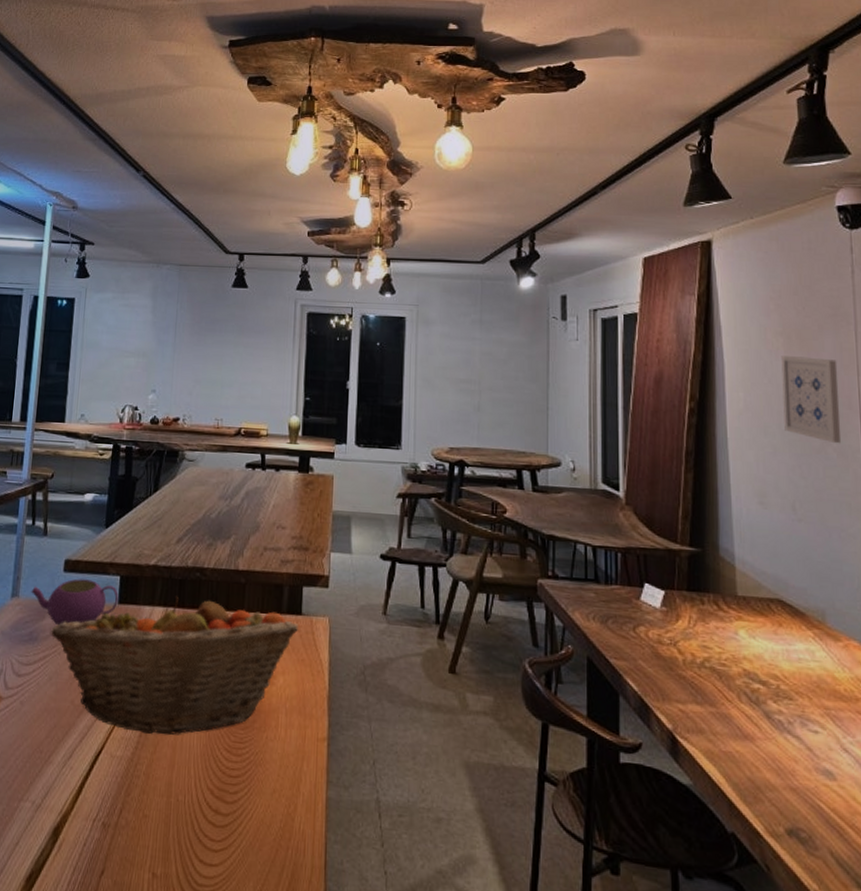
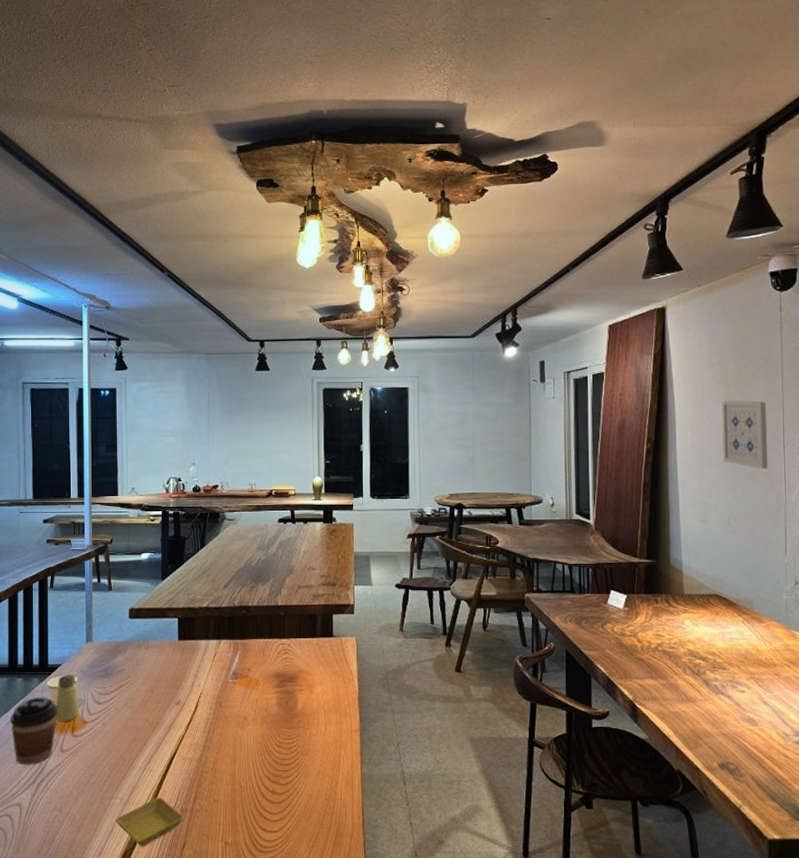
saucer: none [23,804,106,869] -> present [116,797,184,846]
teapot: present [31,578,119,626] -> none [102,623,178,662]
fruit basket: present [51,596,298,736] -> none [123,630,331,739]

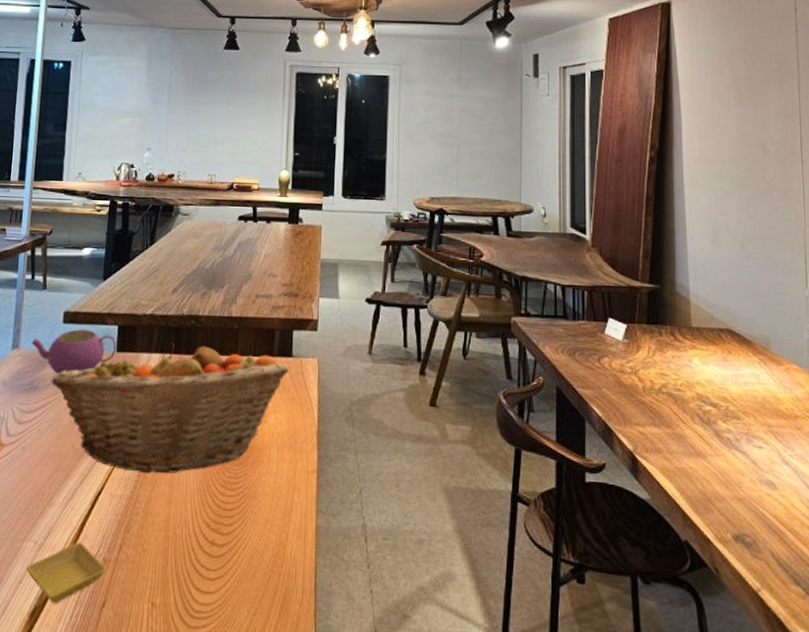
teapot: none [102,623,178,662] -> present [31,329,117,375]
fruit basket: none [123,630,331,739] -> present [51,342,289,474]
wall art: present [722,401,769,470] -> none [732,108,785,187]

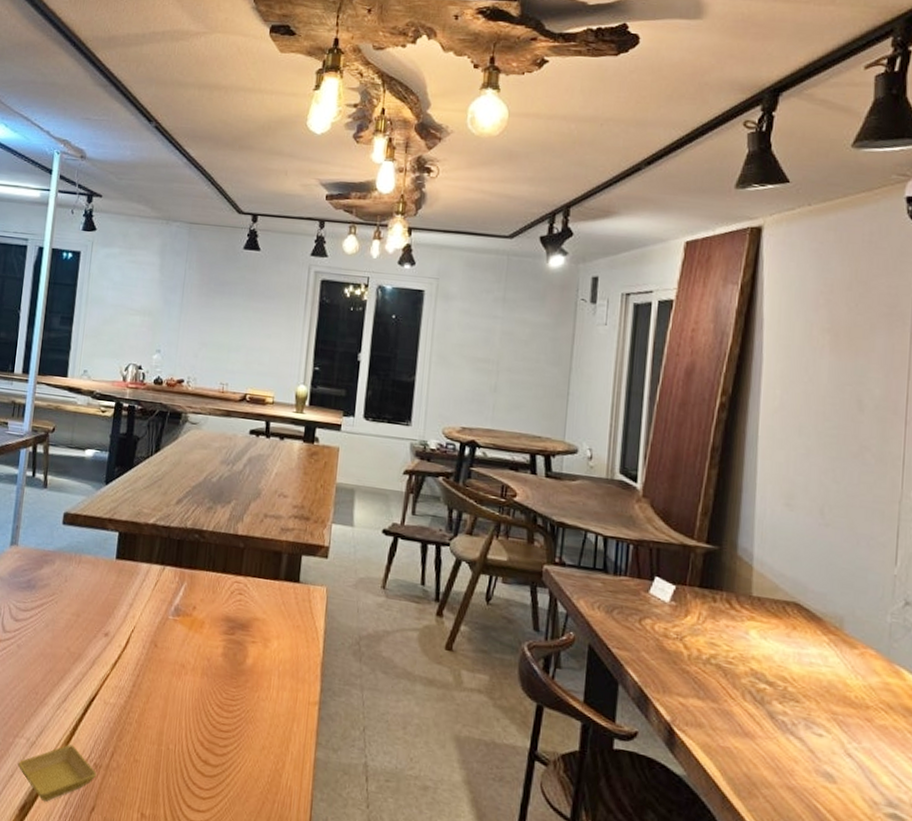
teapot: present [31,329,117,375] -> none [30,532,117,576]
fruit basket: present [51,342,289,474] -> none [48,555,296,688]

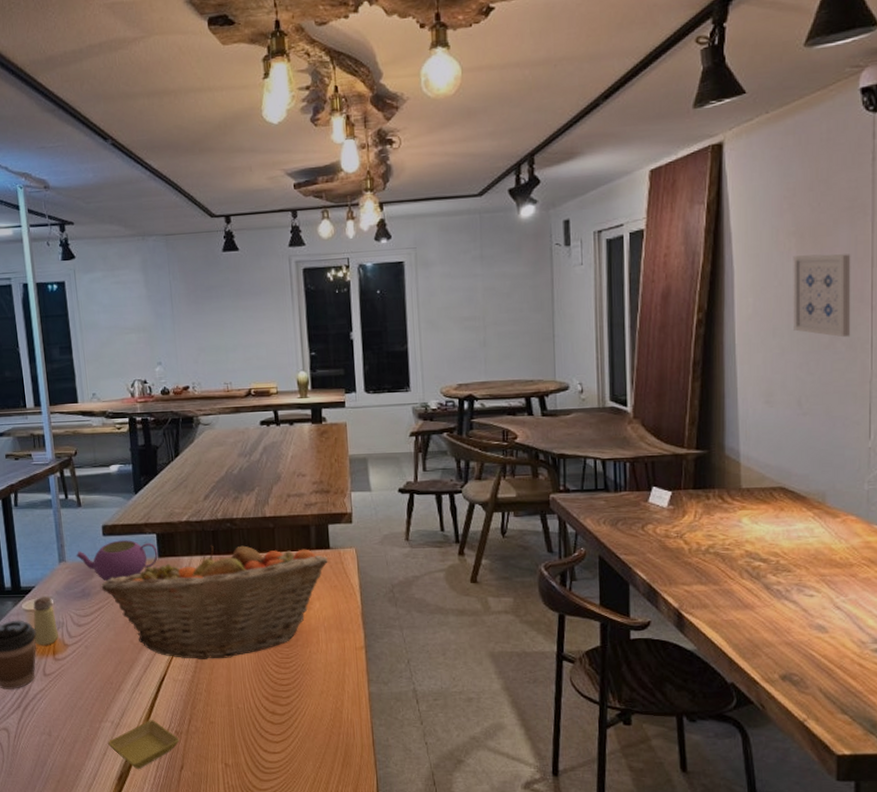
teapot: none [30,532,117,576] -> present [76,540,158,582]
fruit basket: none [48,555,296,688] -> present [101,545,328,659]
wall art: none [821,354,887,450] -> present [793,254,851,338]

